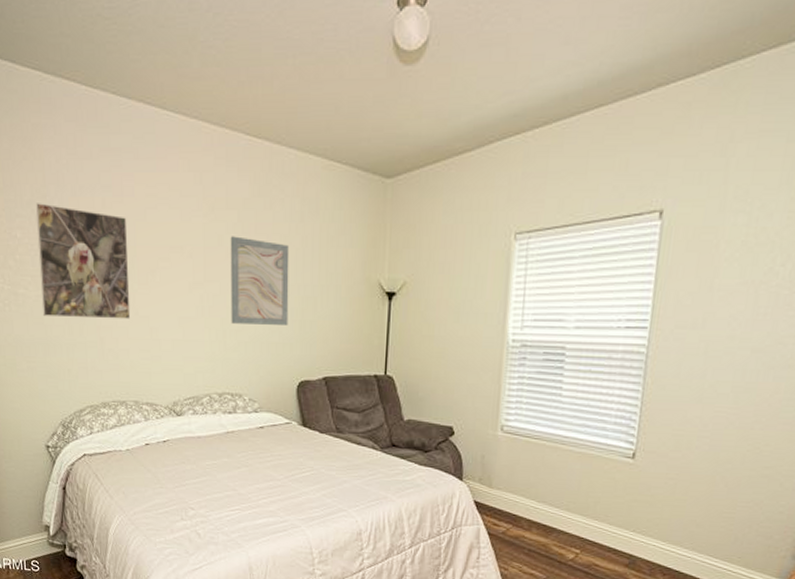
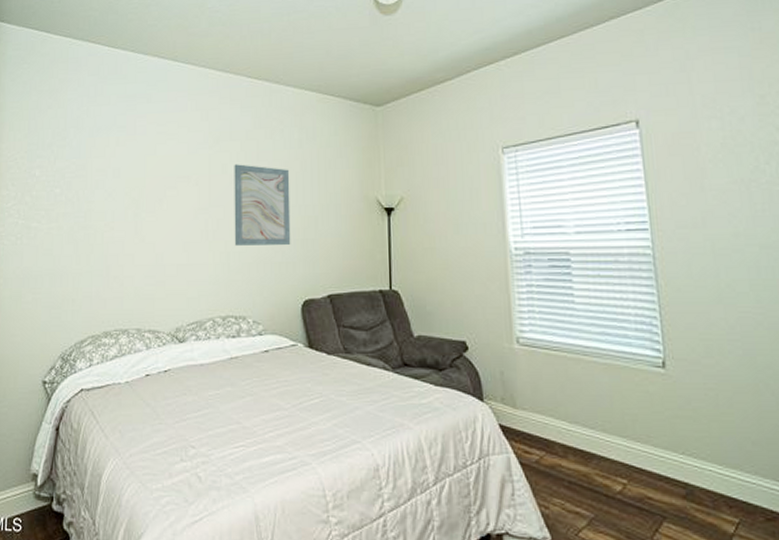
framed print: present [35,203,131,319] -> none [52,144,138,248]

